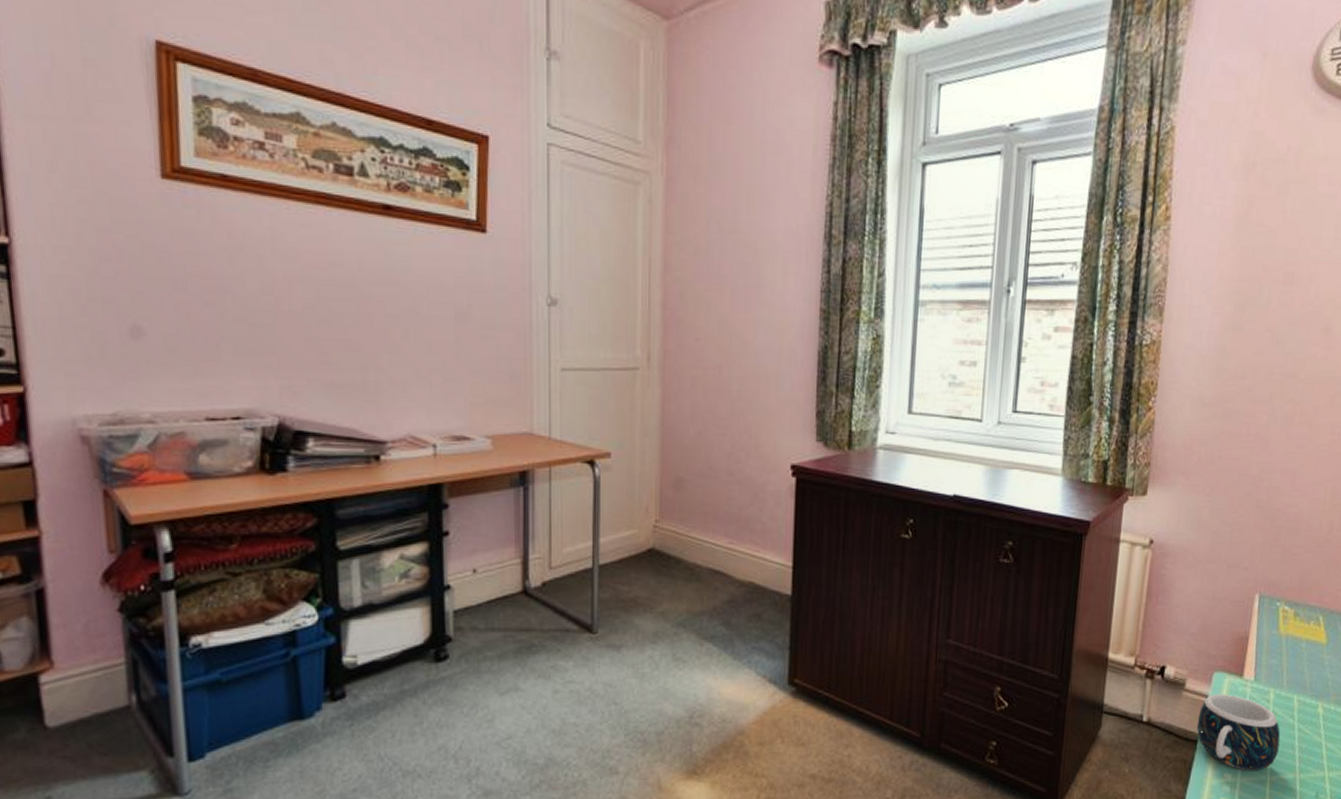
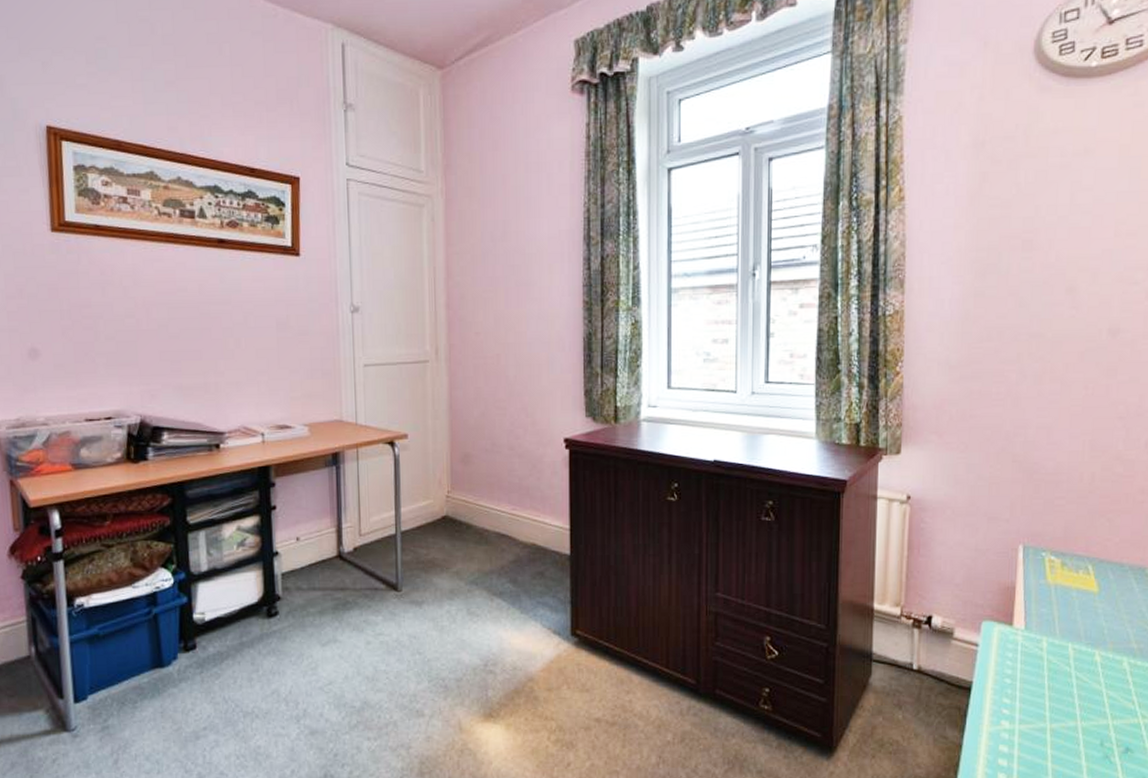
mug: present [1196,694,1281,771] -> none [968,643,1058,718]

